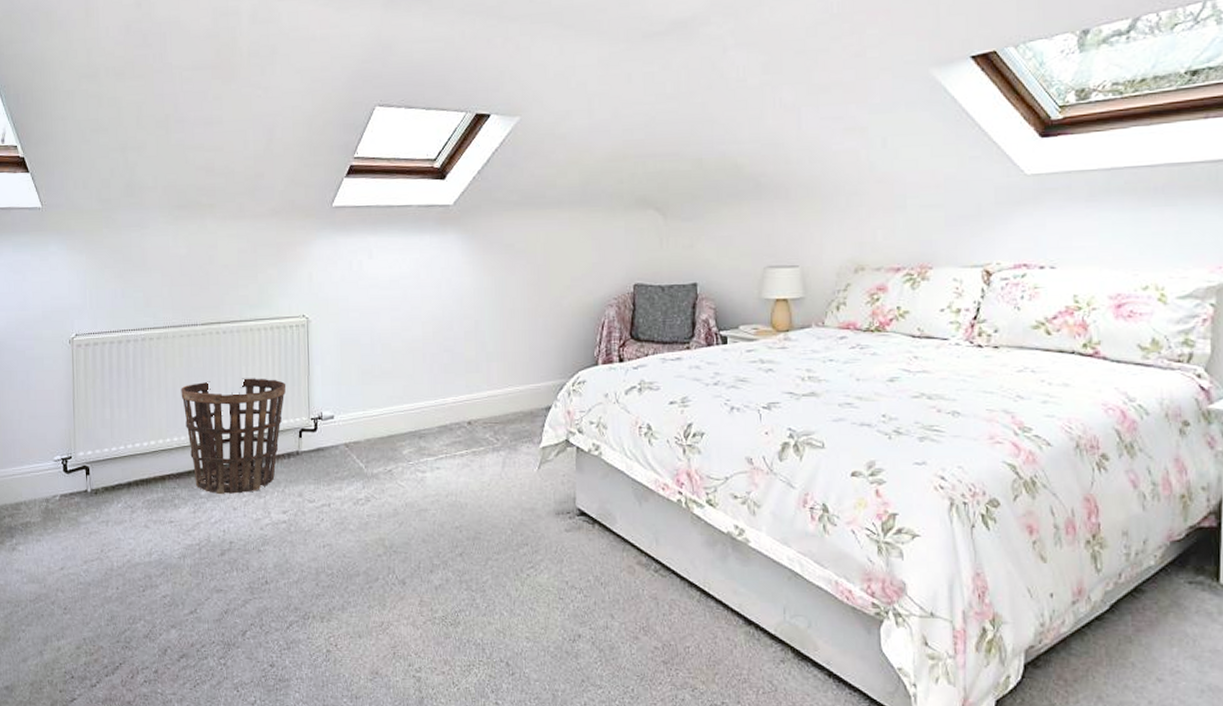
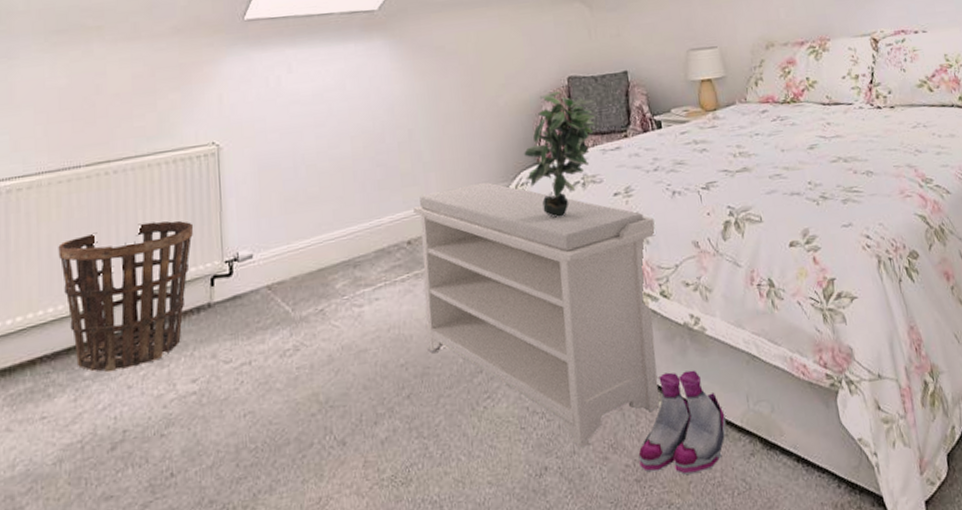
bench: none [475,376,708,625] -> present [413,181,660,448]
potted plant: none [582,297,659,418] -> present [523,91,596,218]
boots: none [668,574,759,667] -> present [638,370,726,475]

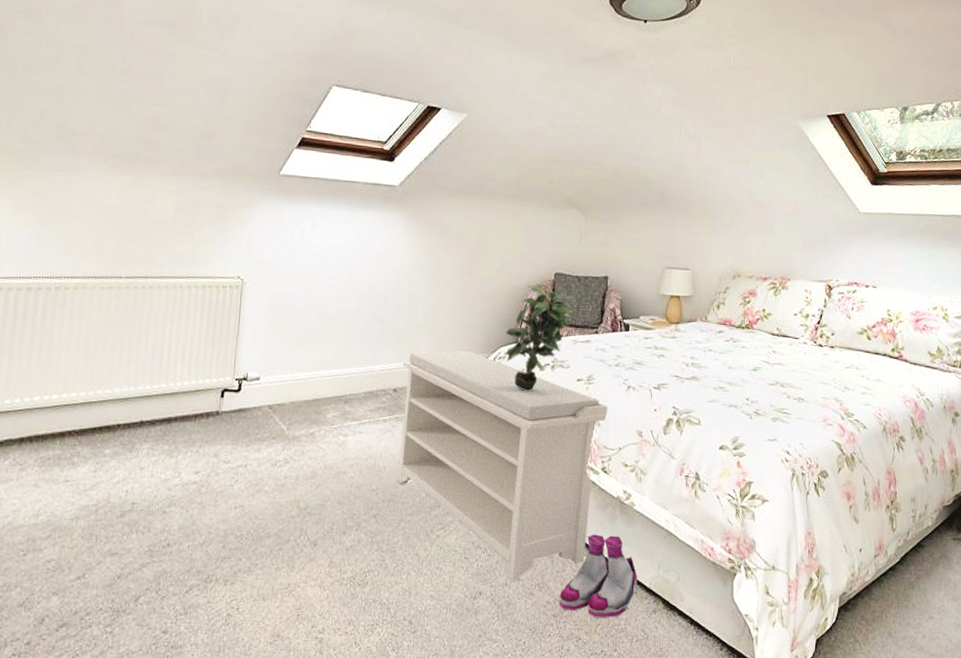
basket: present [58,220,194,373] -> none [94,335,213,454]

